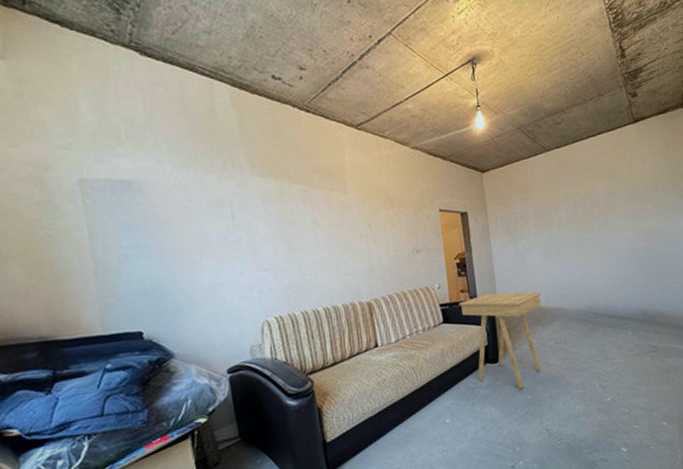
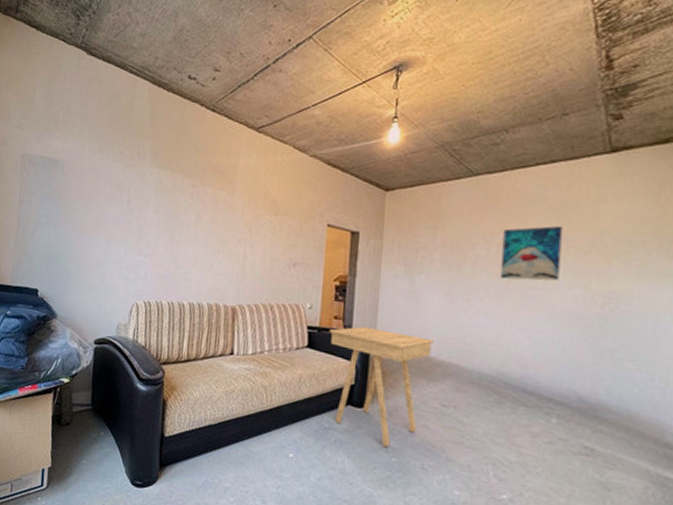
wall art: none [575,185,617,232] -> present [500,226,563,281]

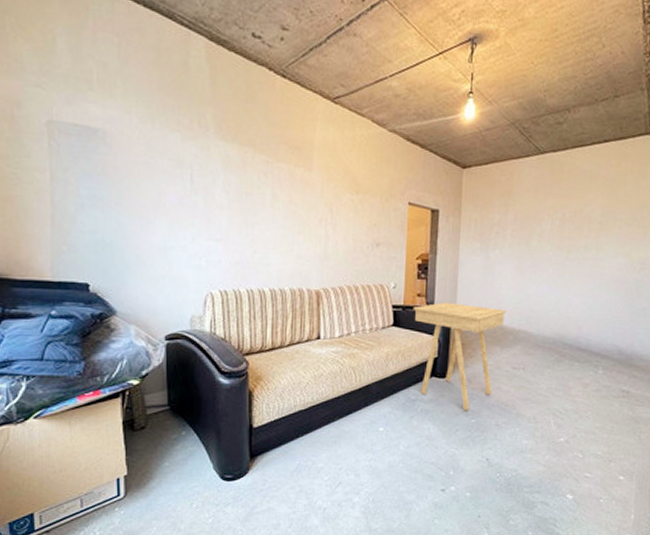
wall art: present [500,226,563,281] -> none [561,201,612,251]

